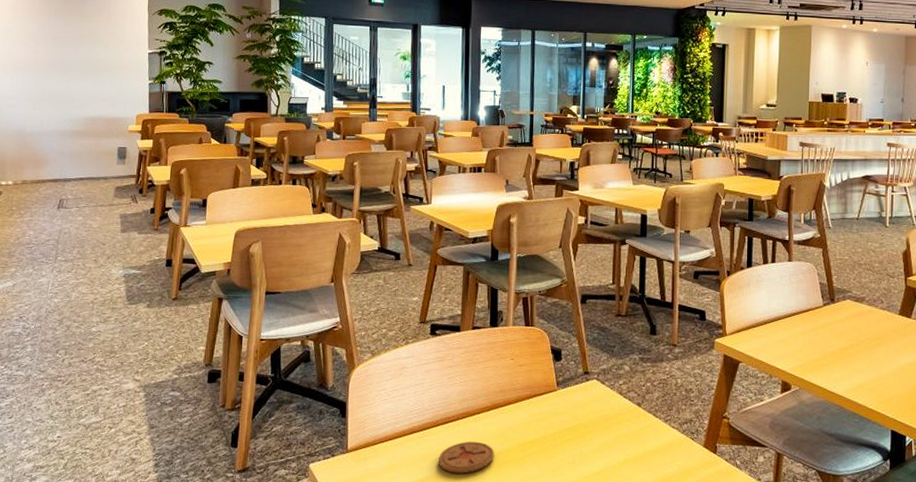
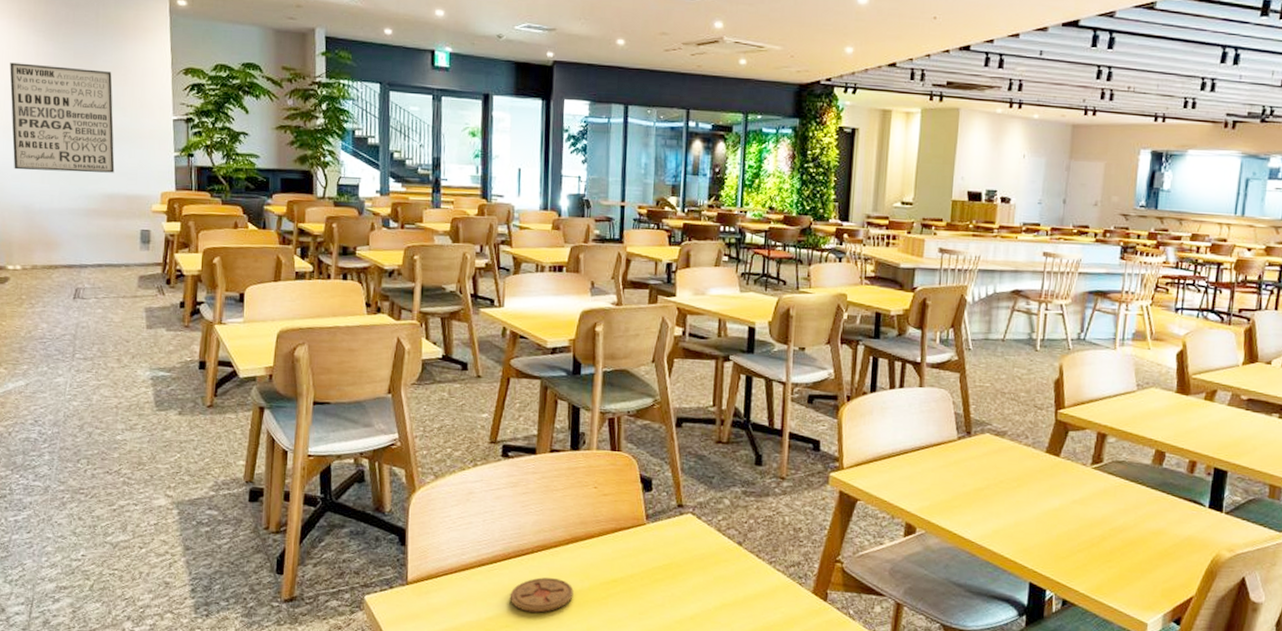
wall art: none [9,9,97,100] -> present [9,62,115,173]

